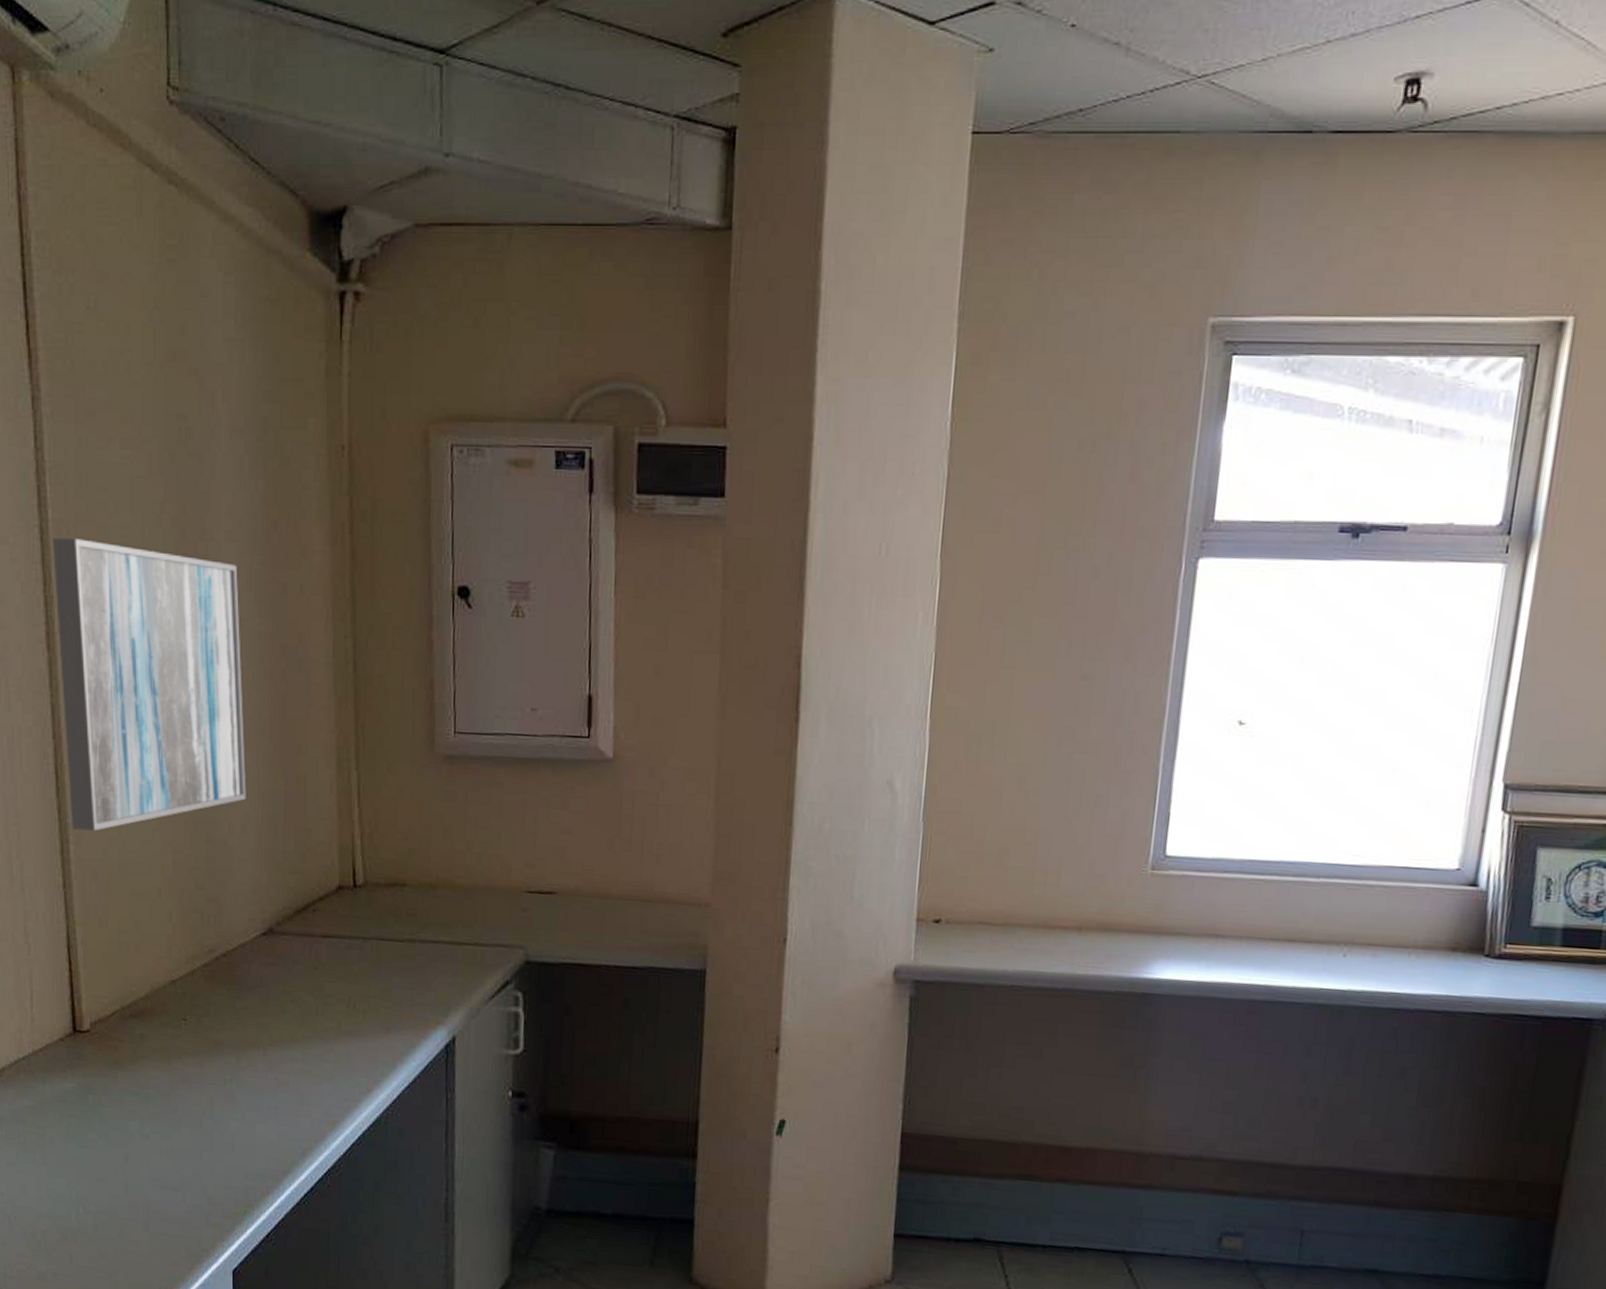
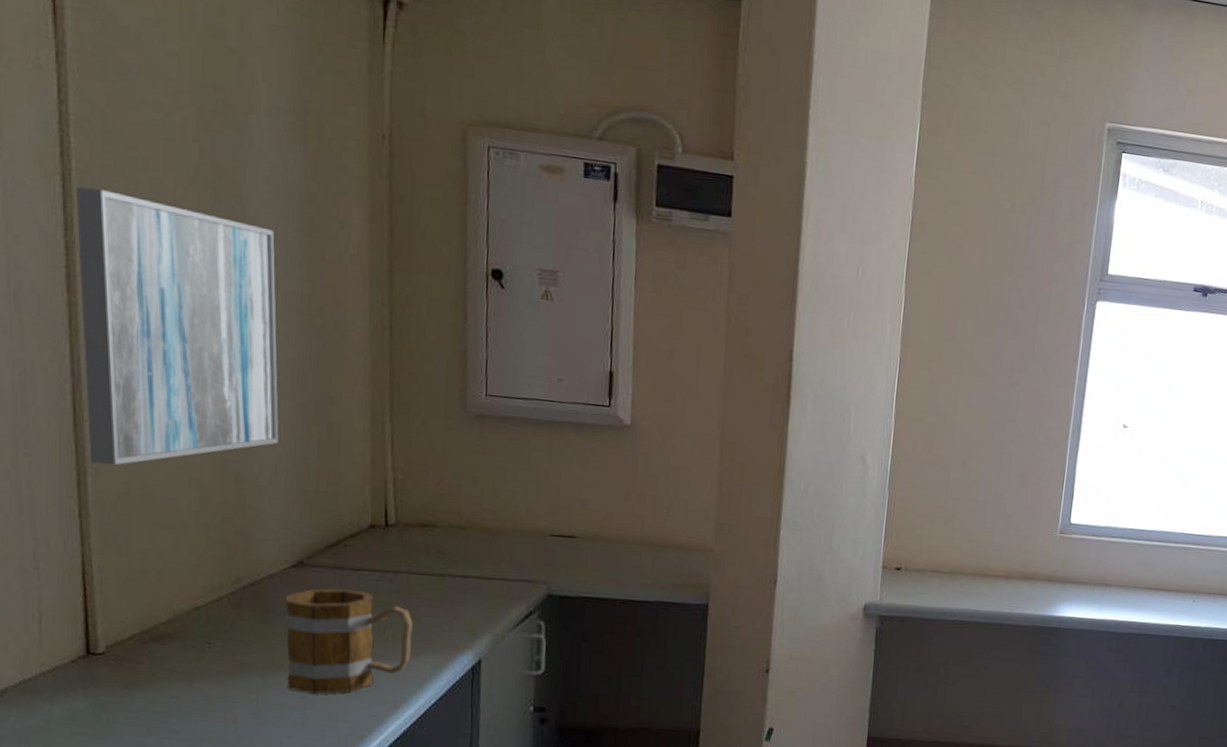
mug: none [257,958,384,1075] -> present [286,588,414,694]

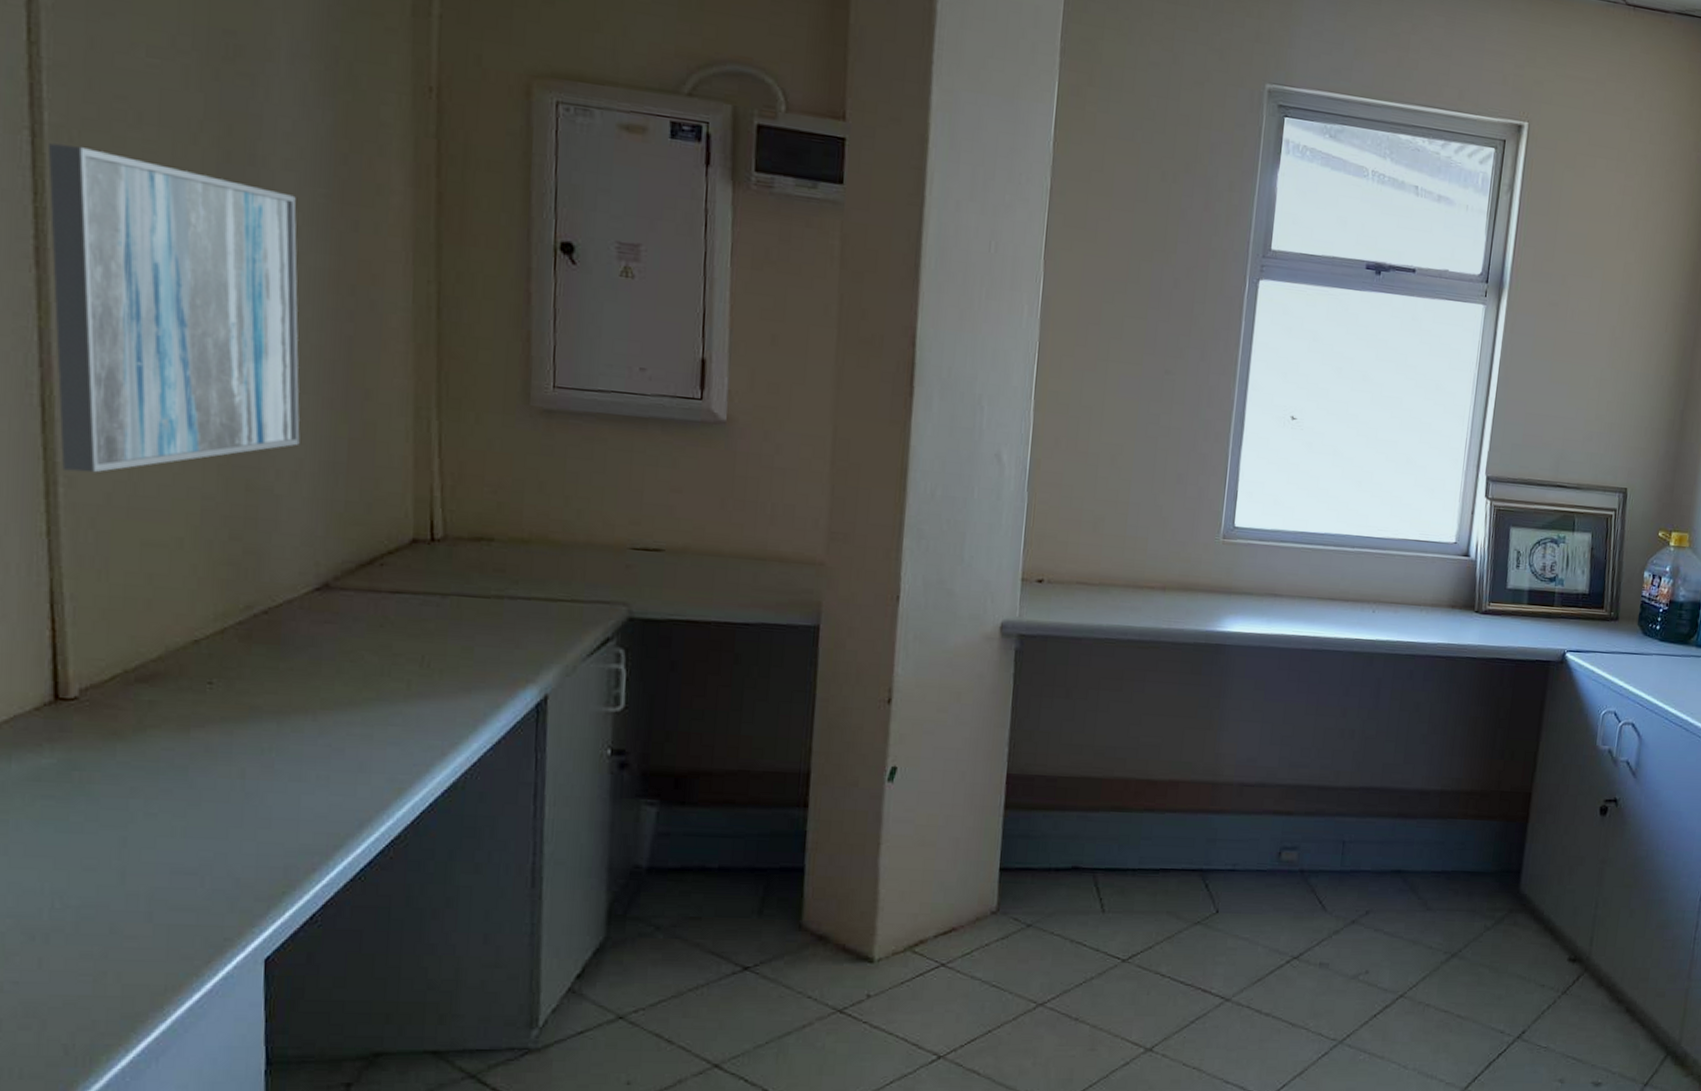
mug: present [286,588,414,694] -> none [307,615,465,741]

